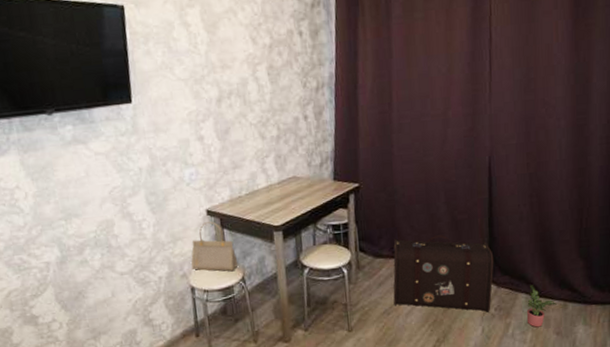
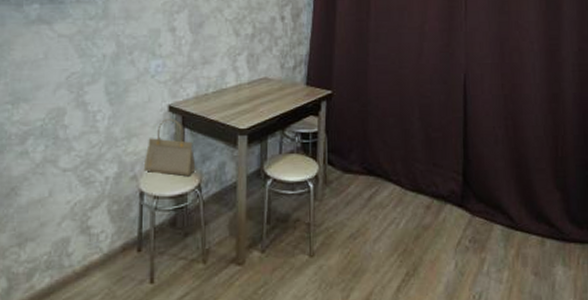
suitcase: present [393,235,494,313] -> none [361,153,469,244]
potted plant: present [527,285,557,327] -> none [503,215,534,265]

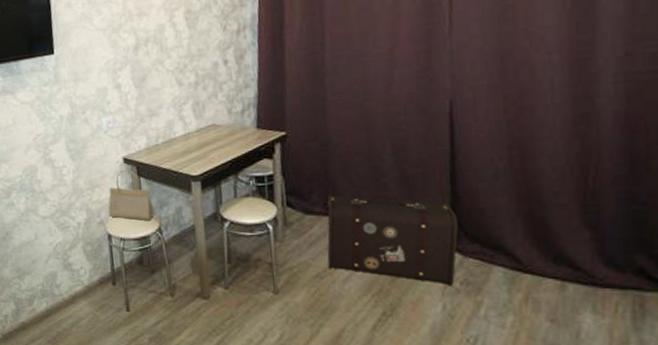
suitcase: none [361,153,469,244] -> present [327,191,459,286]

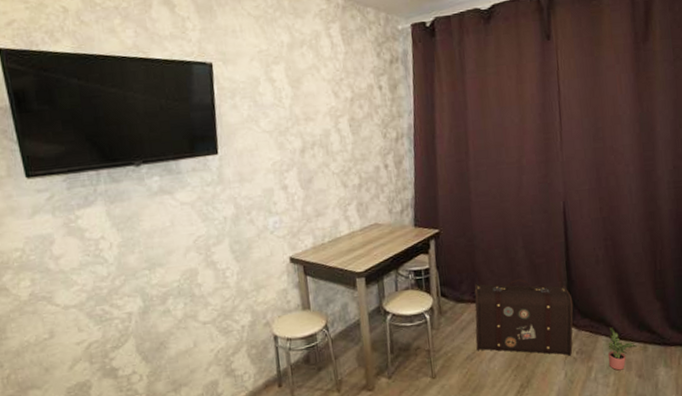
handbag: present [108,170,155,221] -> none [274,269,322,319]
potted plant: none [506,257,550,310] -> present [608,327,637,371]

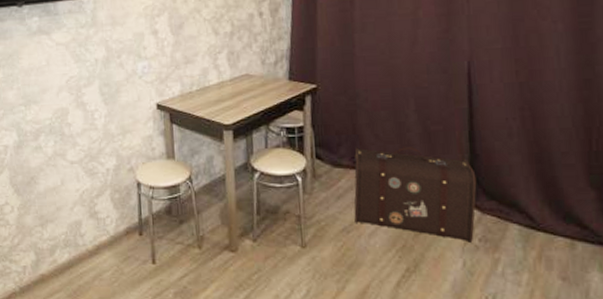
potted plant: present [608,327,637,371] -> none [521,215,561,268]

